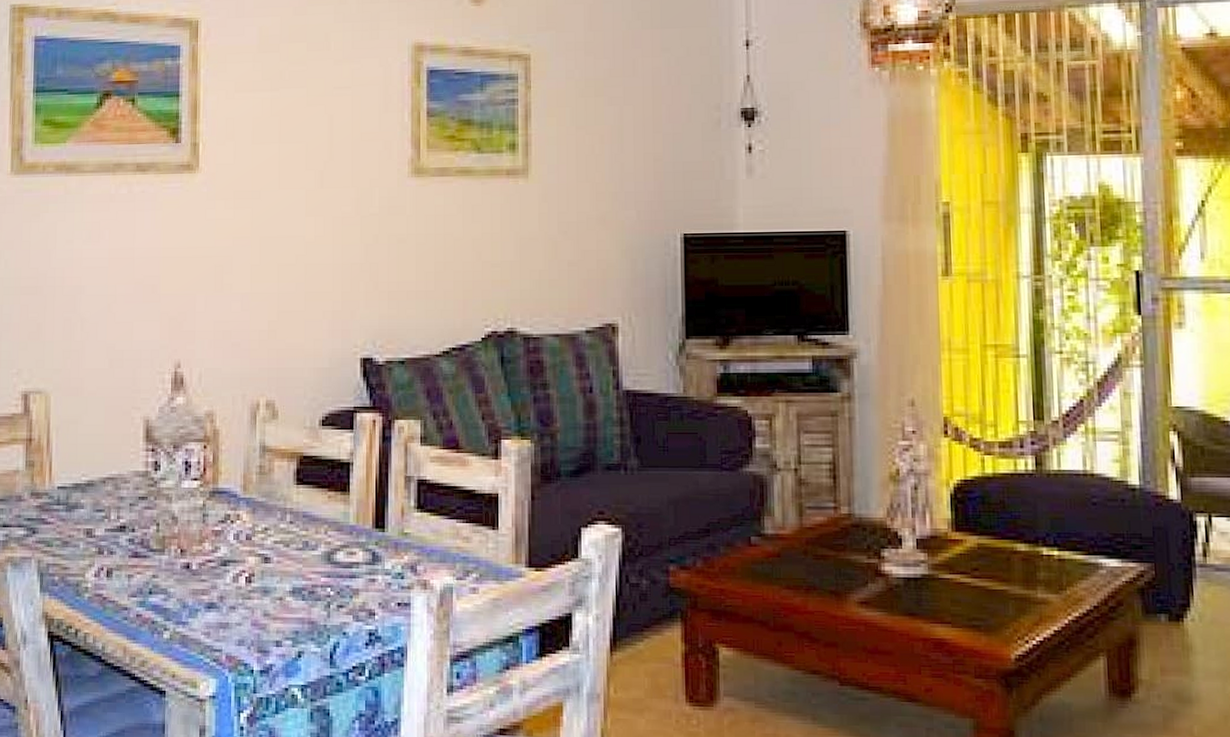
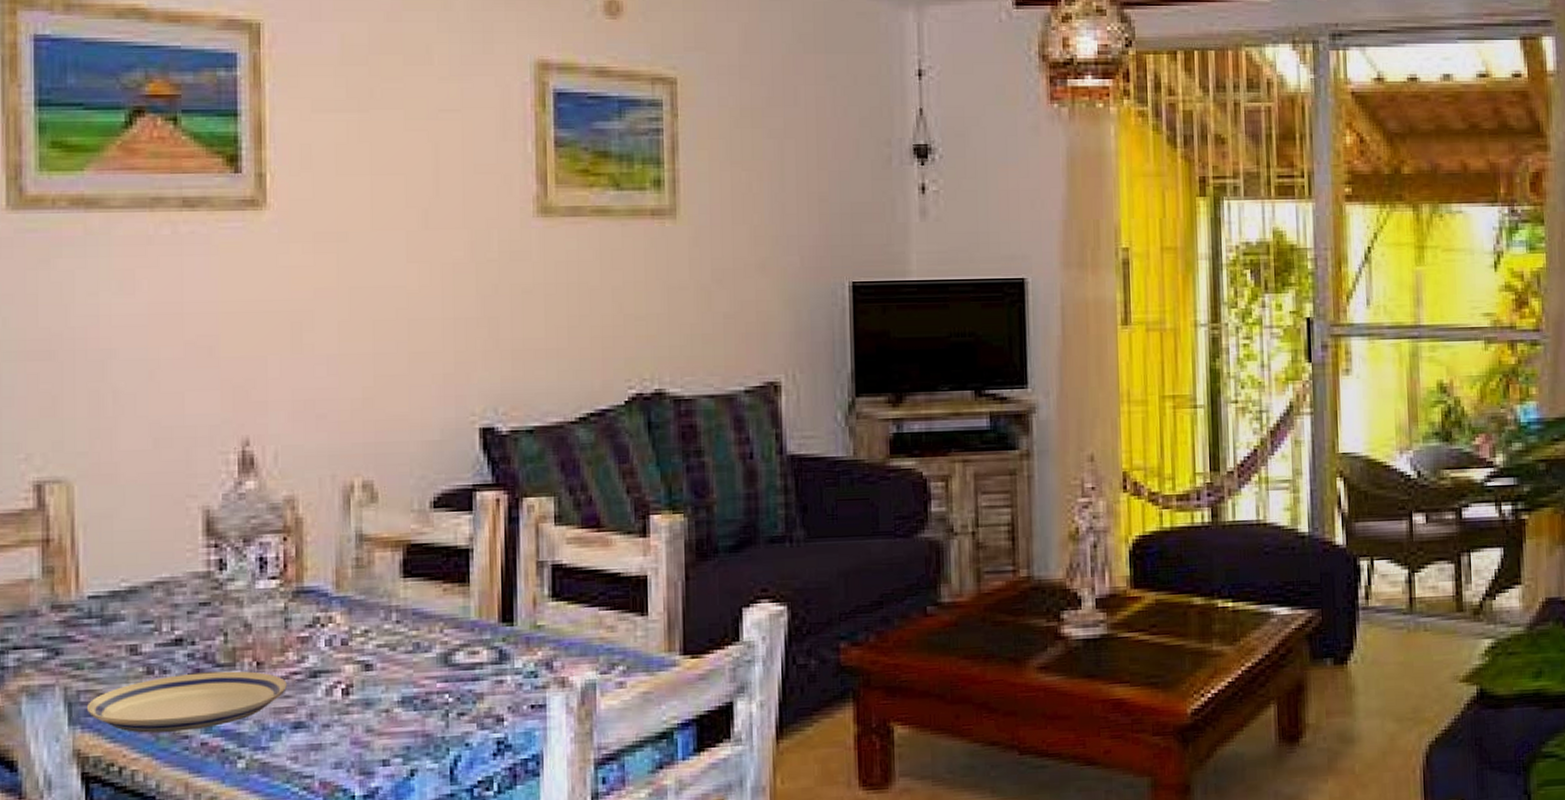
plate: none [54,555,203,603] -> present [87,671,287,733]

